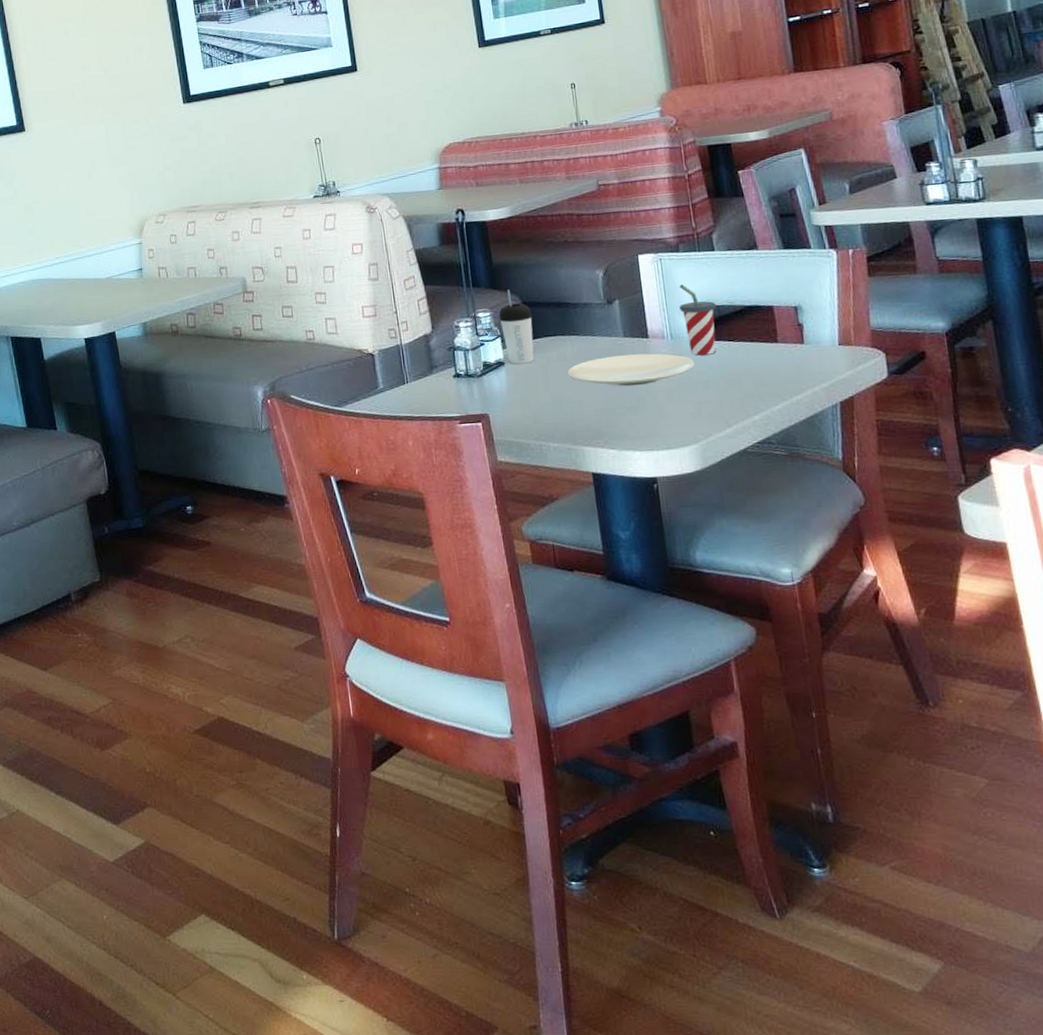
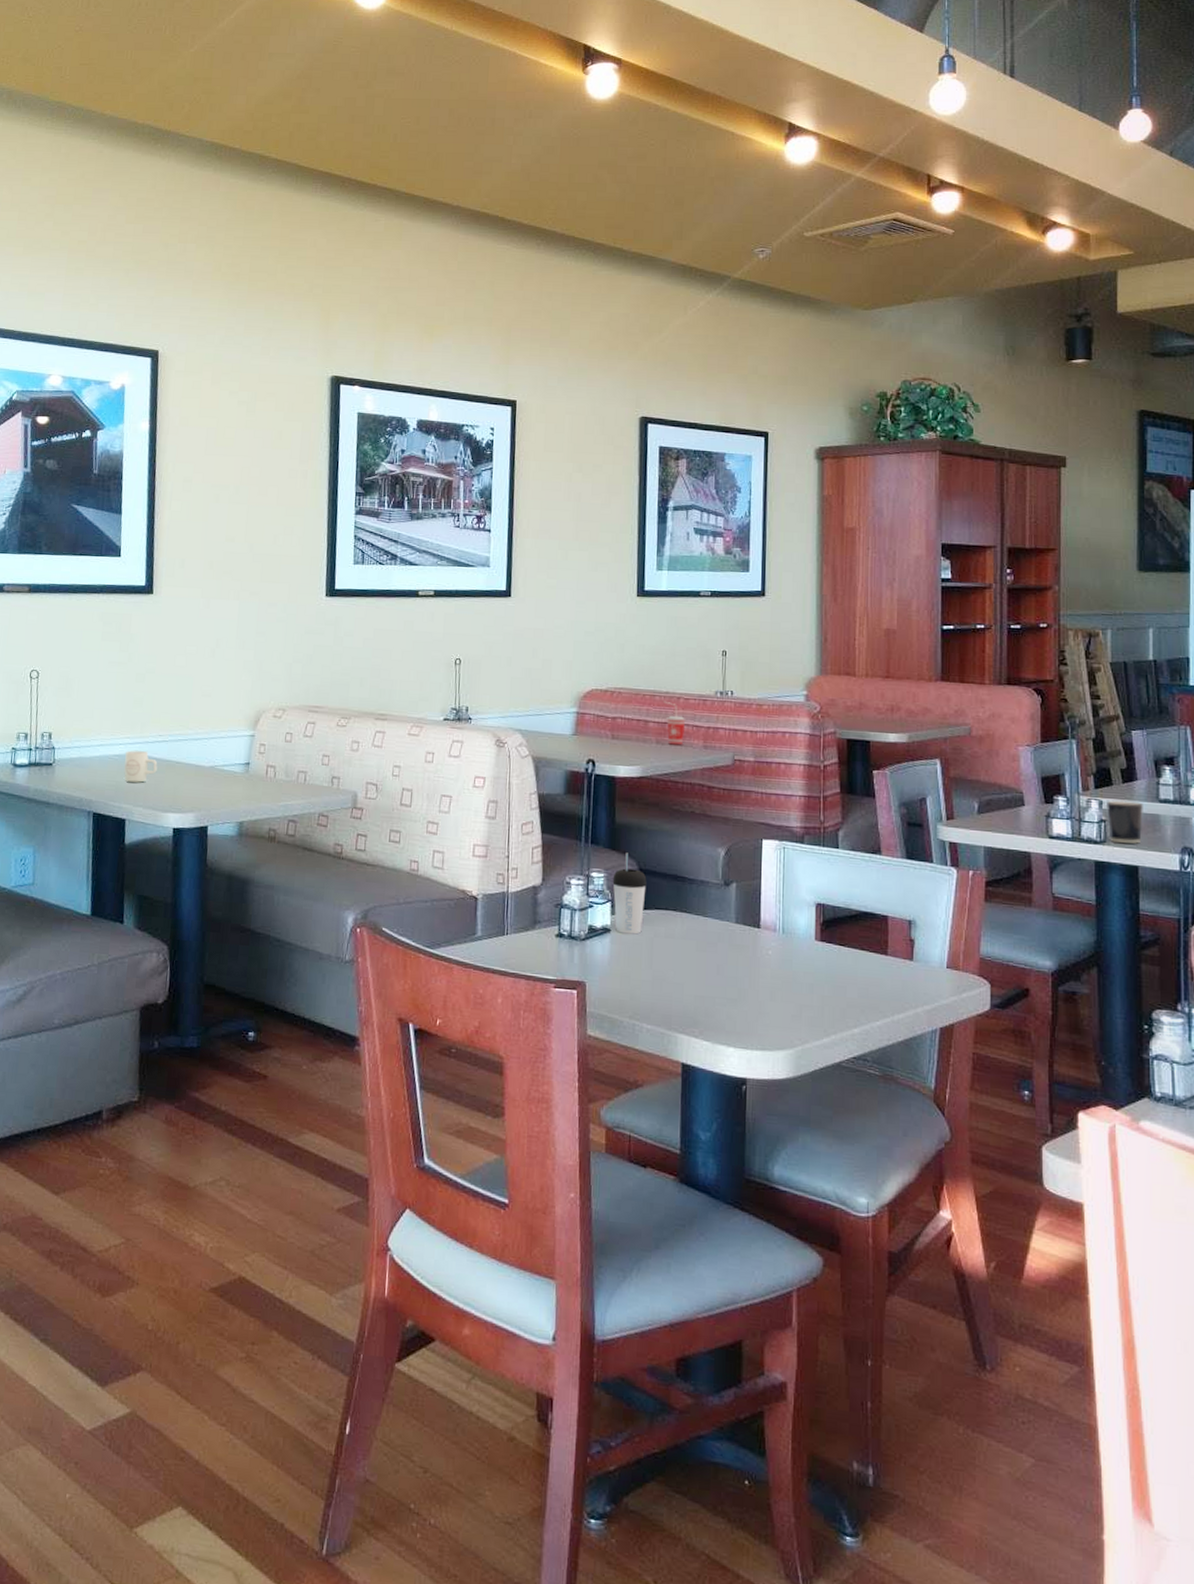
mug: none [28,274,60,304] -> present [123,750,158,783]
beverage cup: none [521,141,547,182] -> present [663,700,686,745]
plate: present [567,353,695,387] -> none [673,941,802,978]
beverage cup: present [679,284,716,356] -> none [795,878,832,957]
mug: none [980,154,1023,197] -> present [1105,800,1143,844]

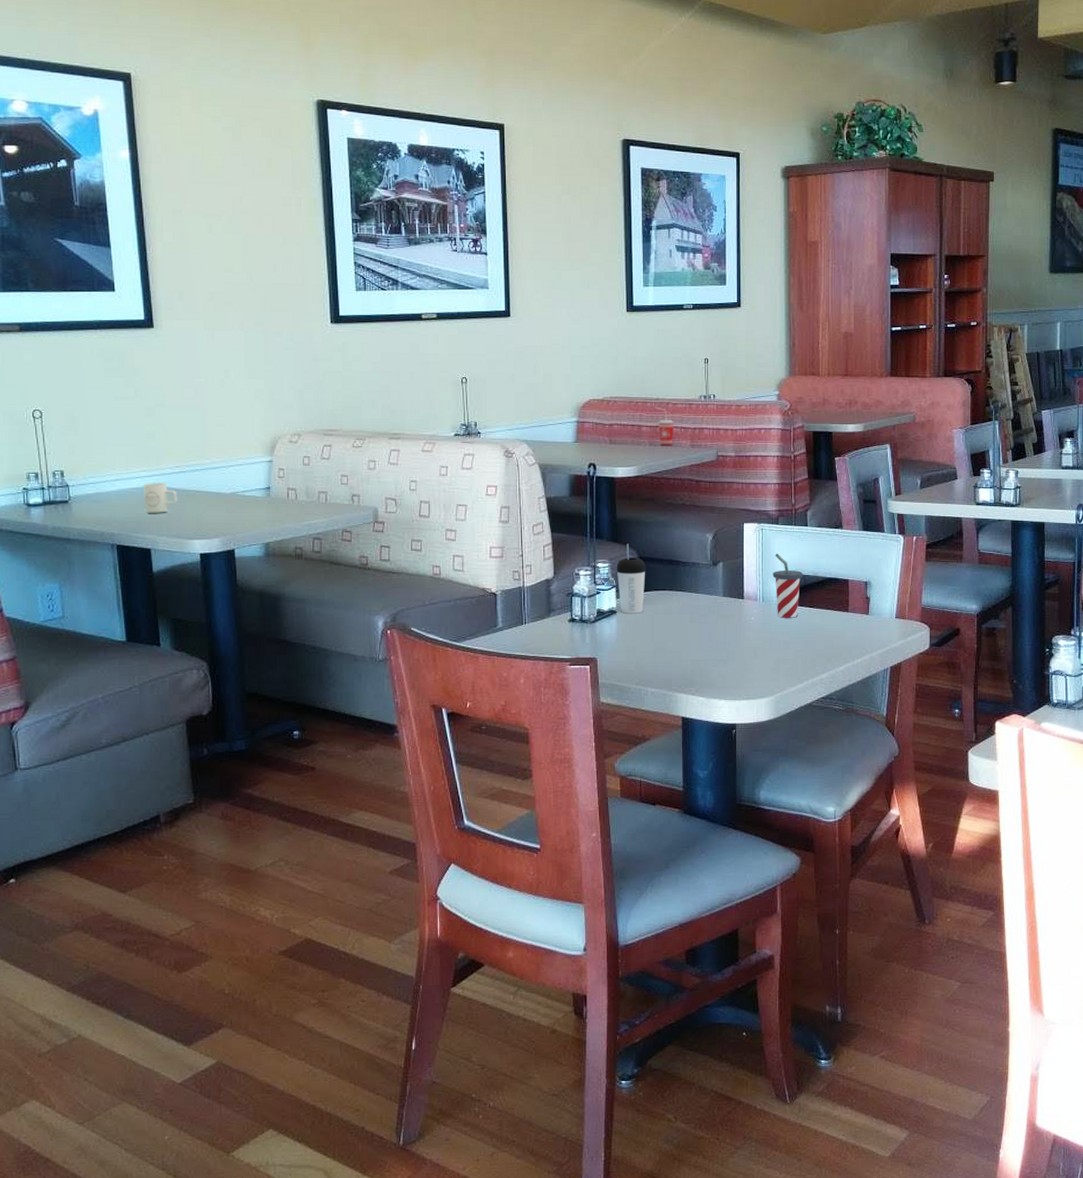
beverage cup: none [795,878,832,957] -> present [773,554,803,618]
mug: present [1105,800,1143,844] -> none [1020,470,1049,504]

